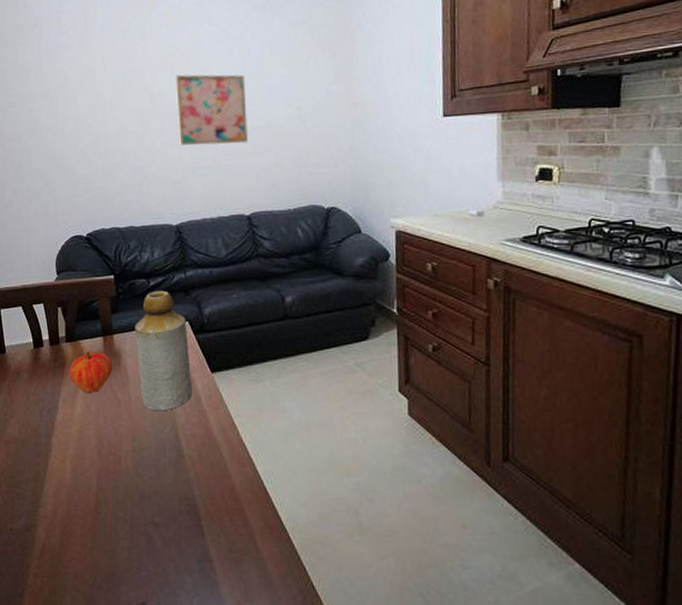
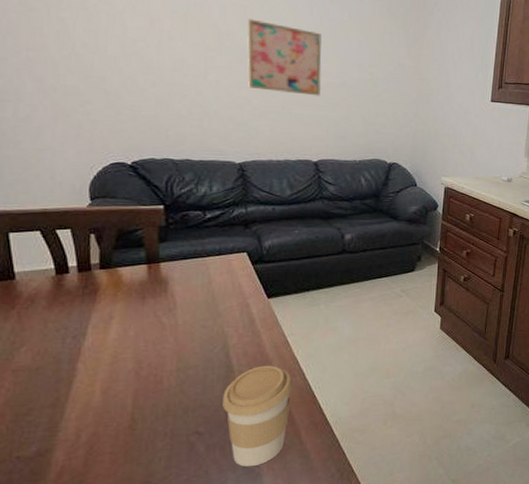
fruit: present [69,351,112,394] -> none [102,278,158,319]
bottle: present [135,290,193,411] -> none [186,223,247,334]
coffee cup: none [175,450,242,572] -> present [223,365,292,467]

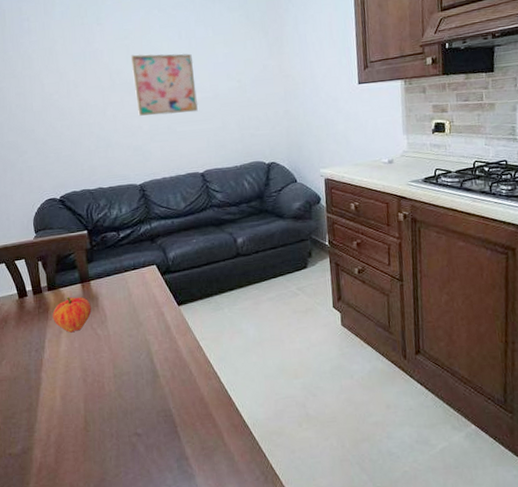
fruit: none [102,278,158,319] -> present [52,296,92,333]
coffee cup: present [223,365,292,467] -> none [153,369,210,468]

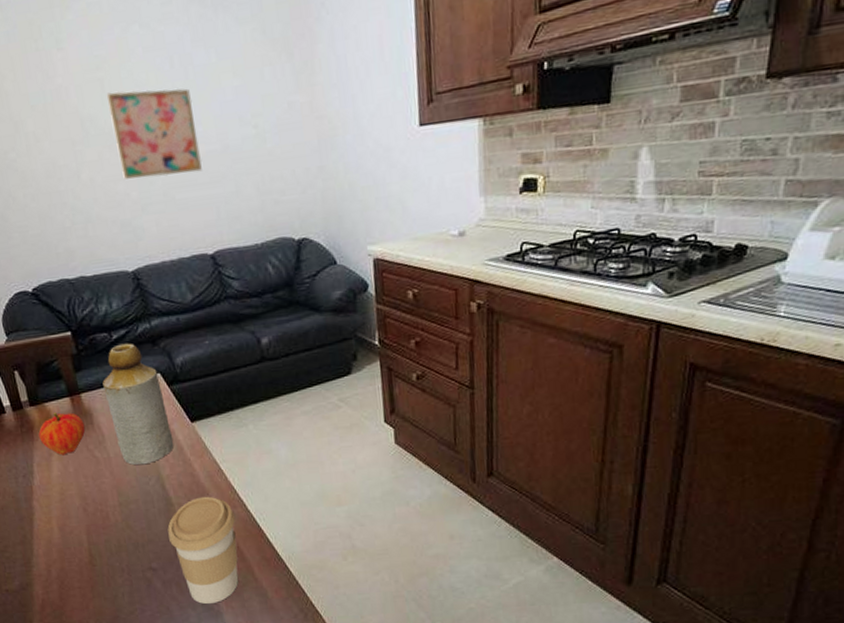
bottle: none [109,240,163,342] -> present [102,343,174,465]
coffee cup: none [153,369,210,468] -> present [167,496,238,605]

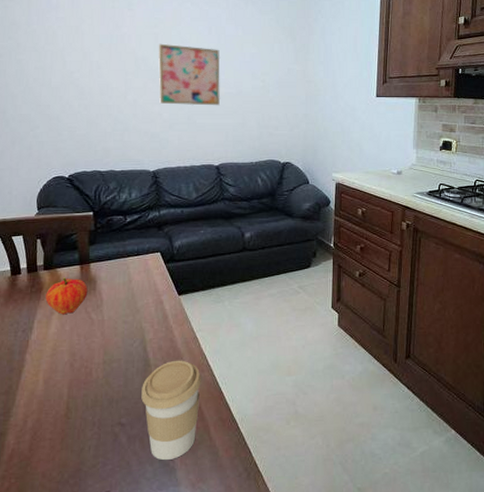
bottle: present [102,343,174,465] -> none [110,226,161,329]

